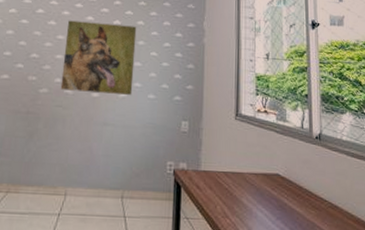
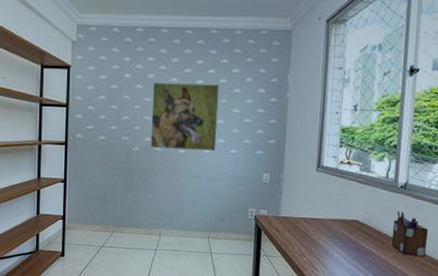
desk organizer: none [312,163,347,215] -> present [391,211,429,258]

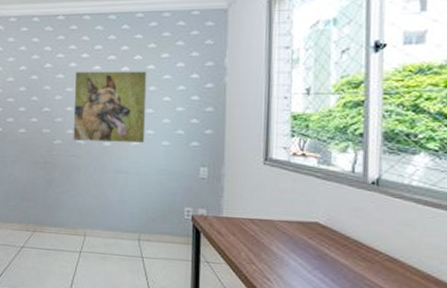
desk organizer: present [391,211,429,258] -> none [363,212,413,270]

